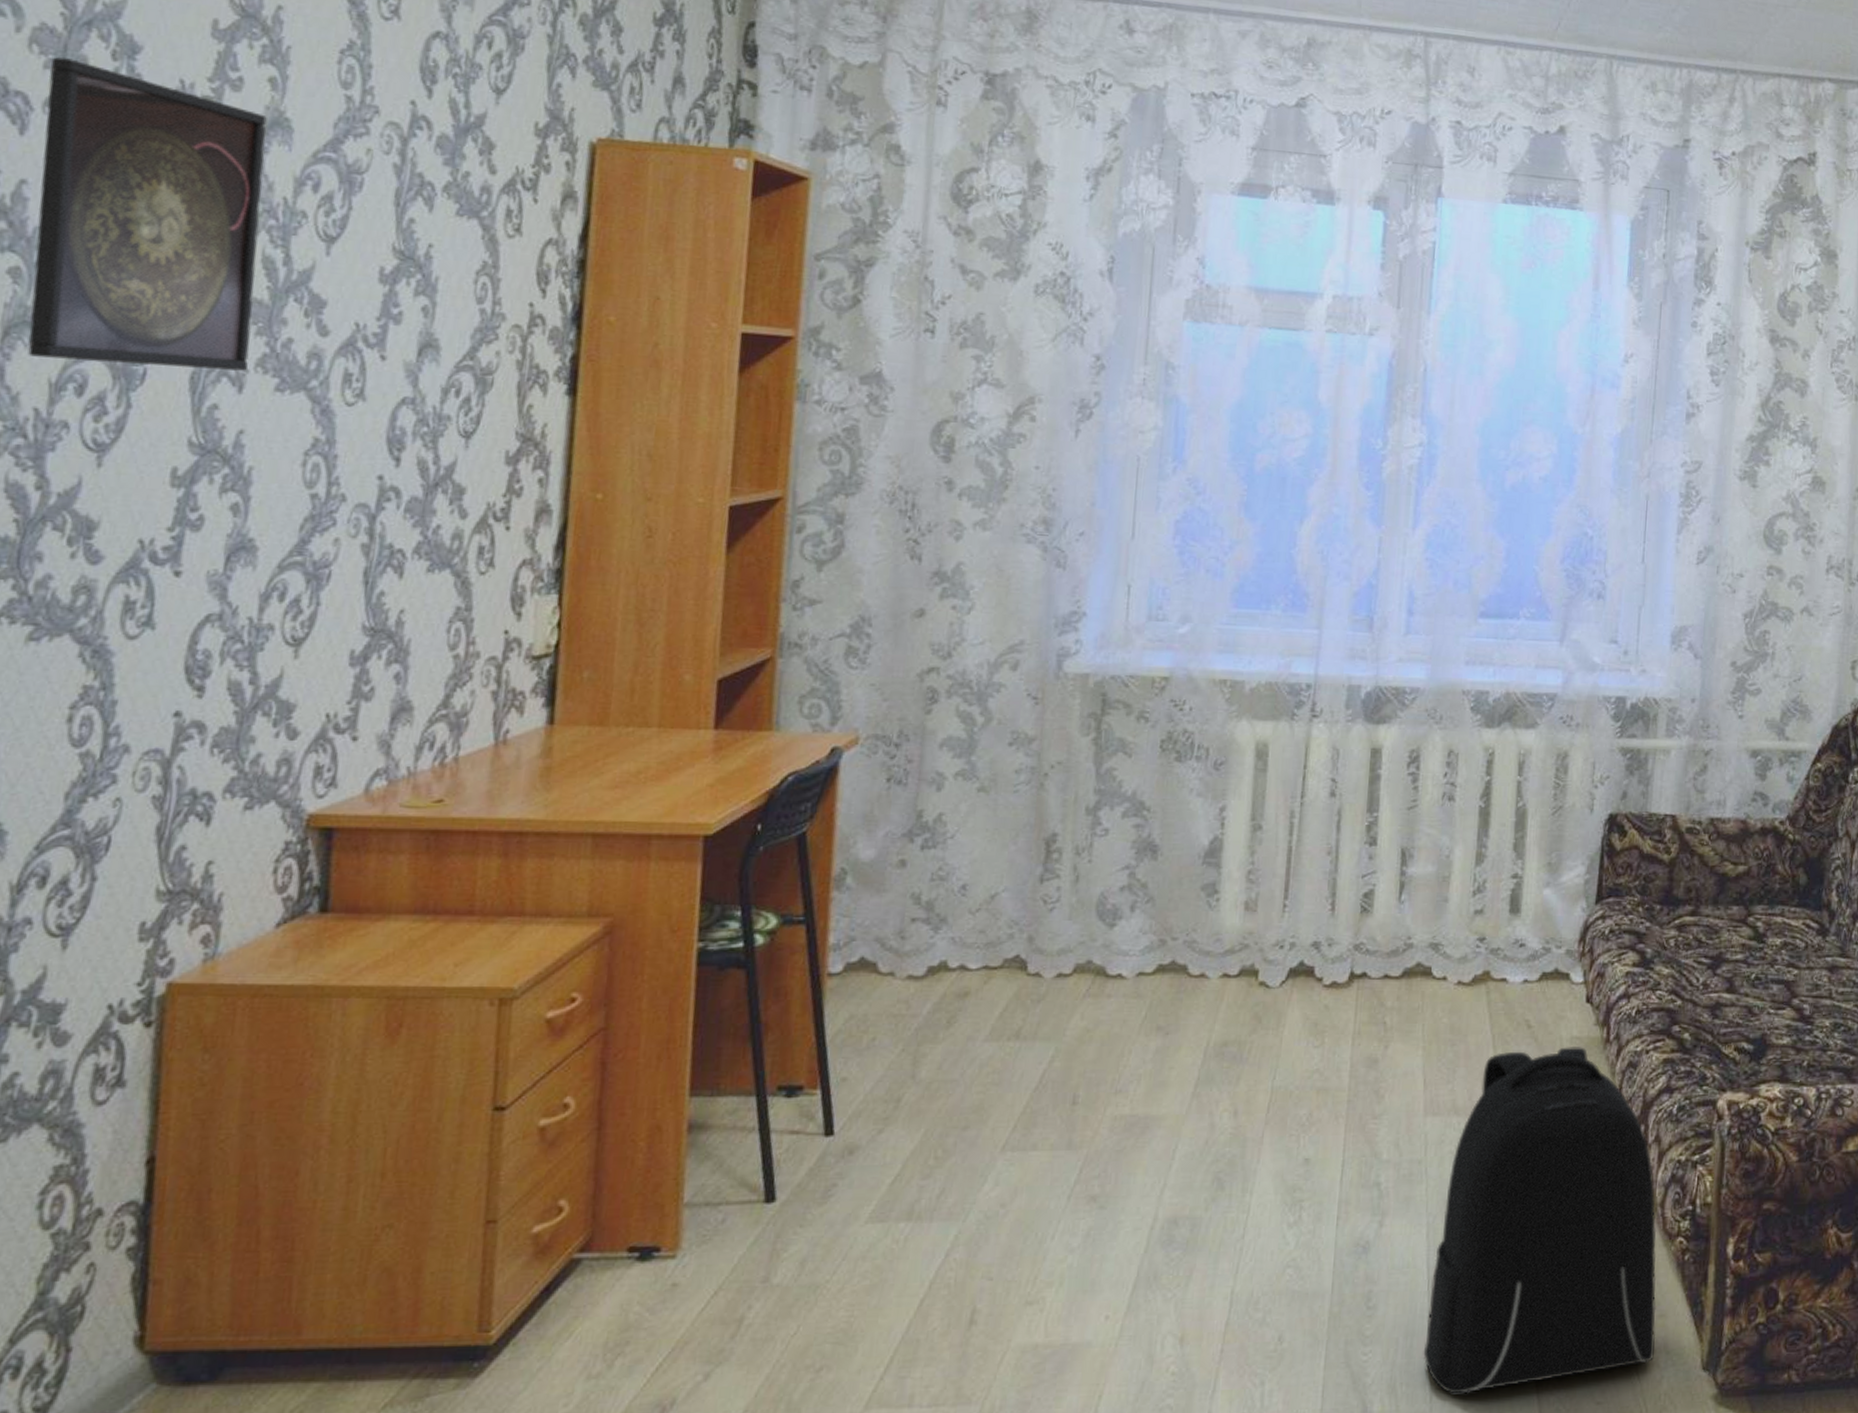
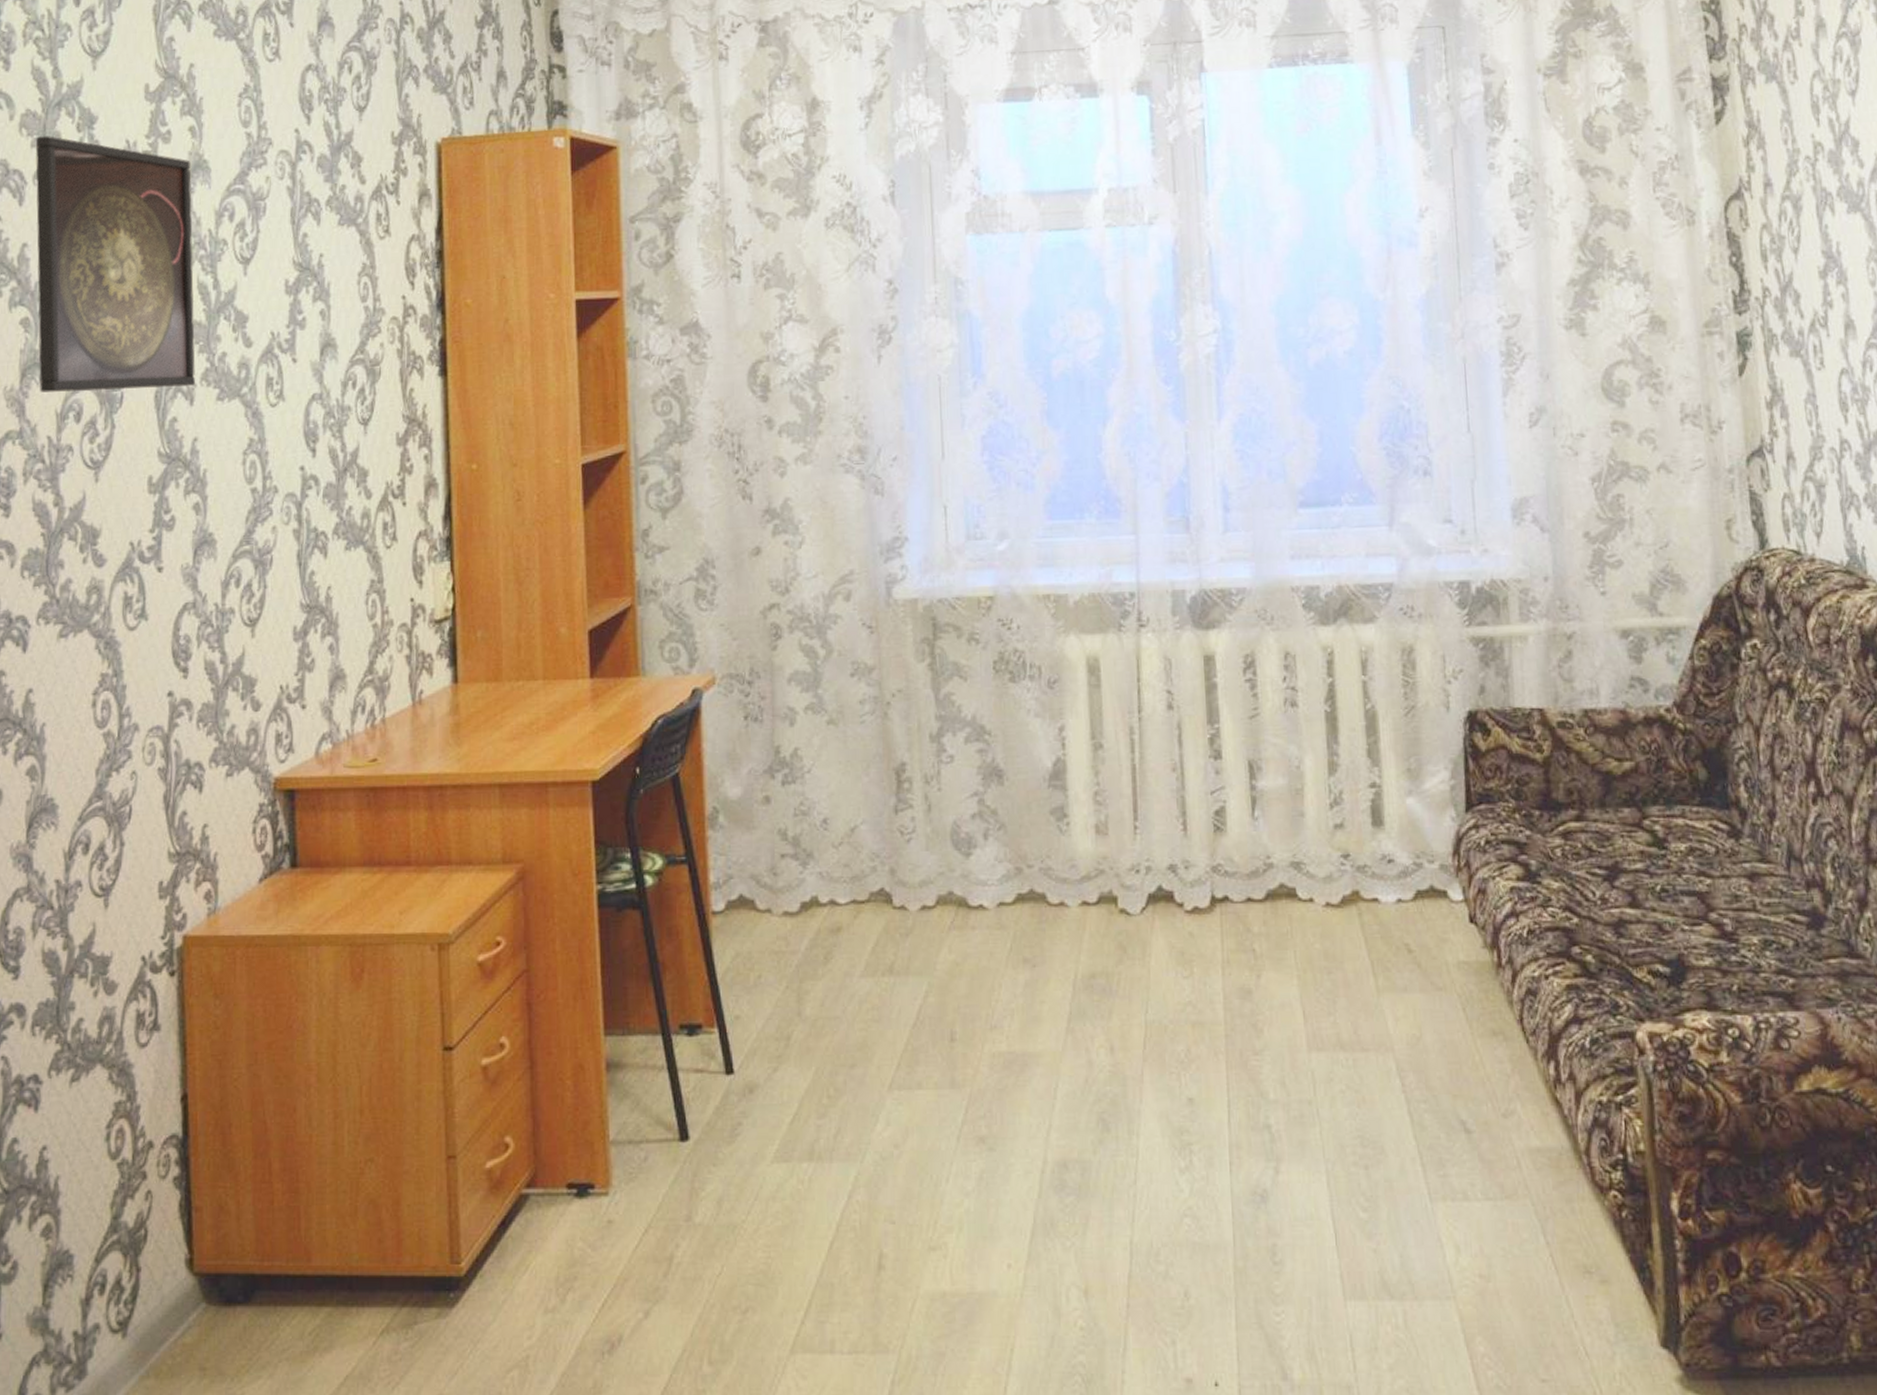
backpack: present [1423,1047,1657,1394] -> none [1338,973,1601,1363]

